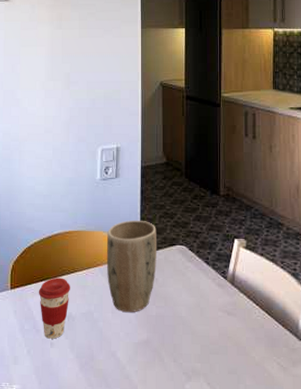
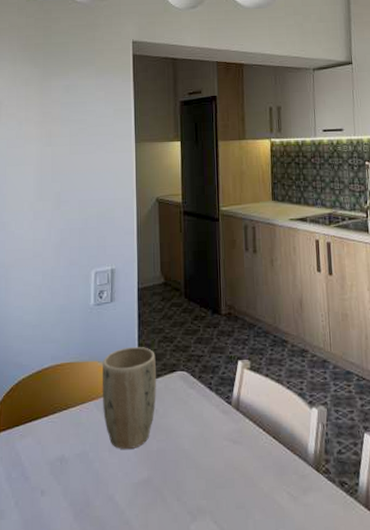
coffee cup: present [38,278,70,339] -> none [27,416,63,487]

